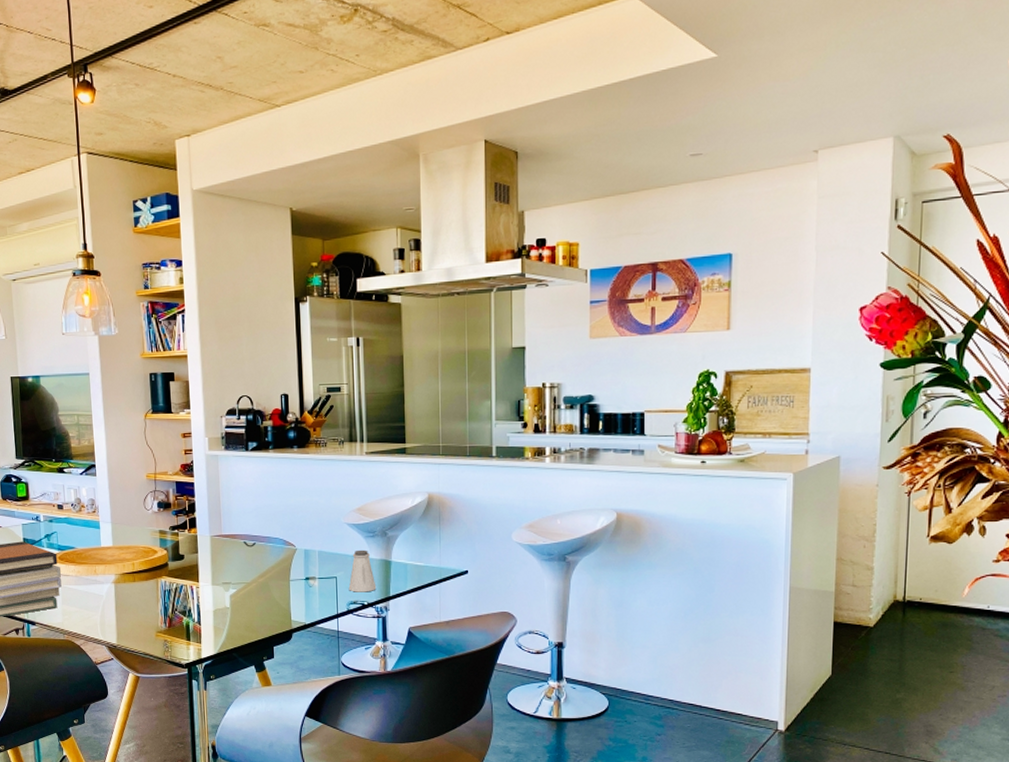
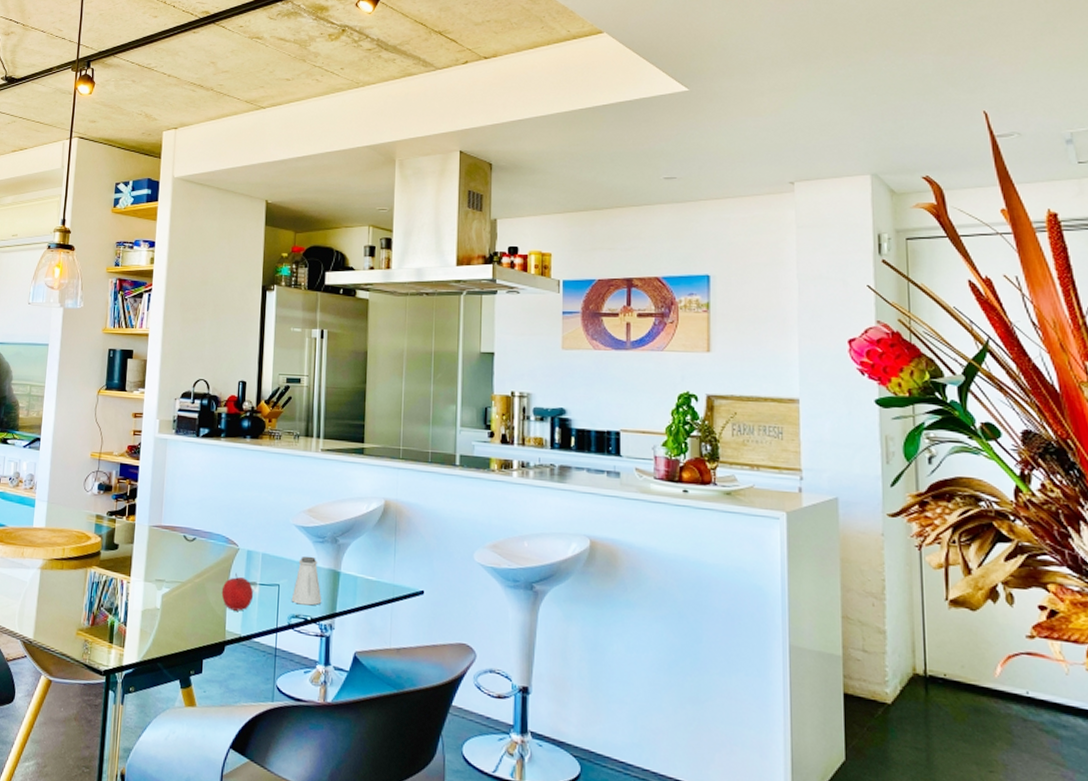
apple: none [284,570,314,603] -> present [221,573,254,611]

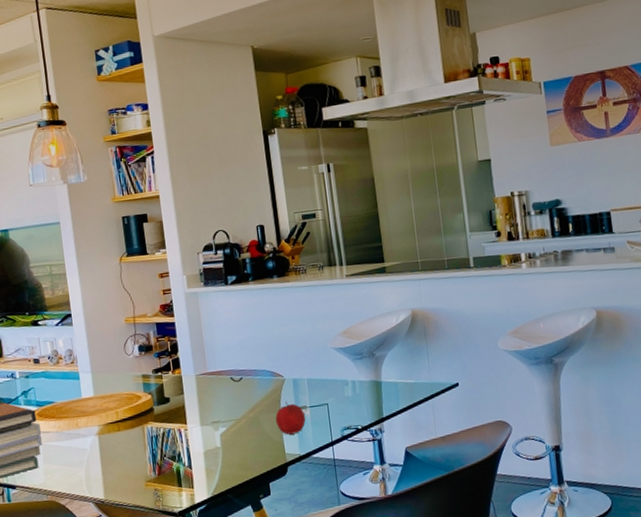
saltshaker: present [291,556,322,606] -> none [341,372,369,417]

